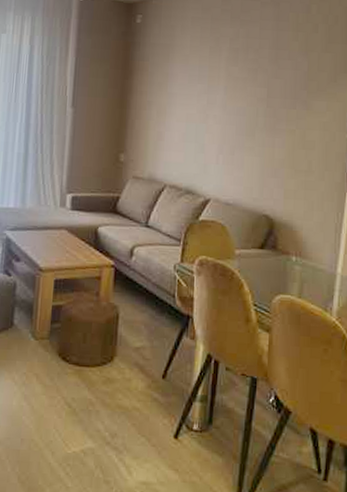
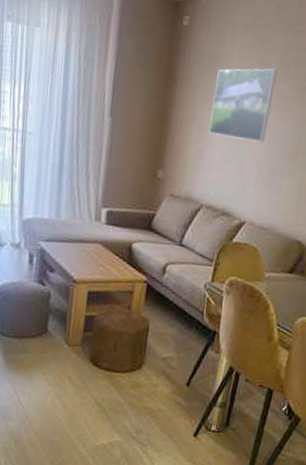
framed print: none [167,54,227,121] -> present [209,68,277,142]

